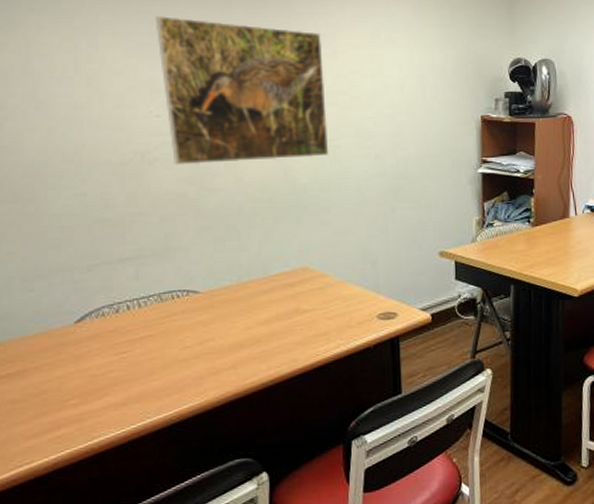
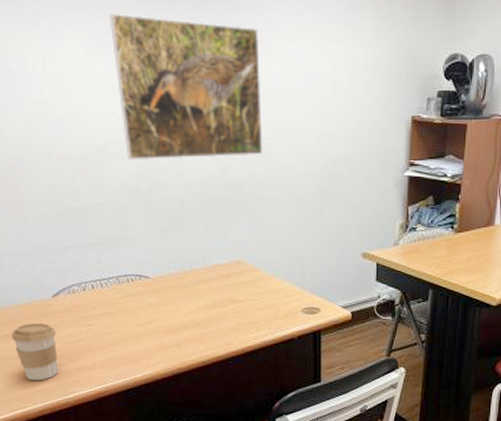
coffee cup: none [17,355,79,428] -> present [11,323,58,381]

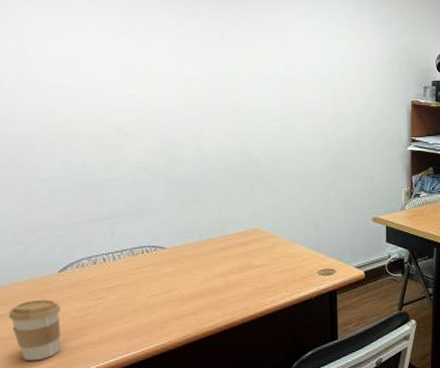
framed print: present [109,13,263,161] -> none [132,8,280,139]

